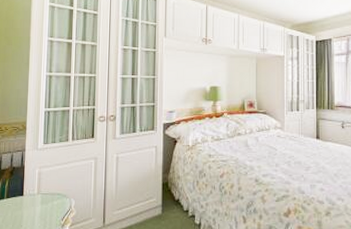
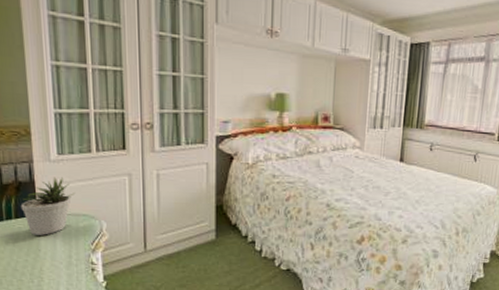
potted plant: none [12,162,54,213] -> present [20,177,76,235]

